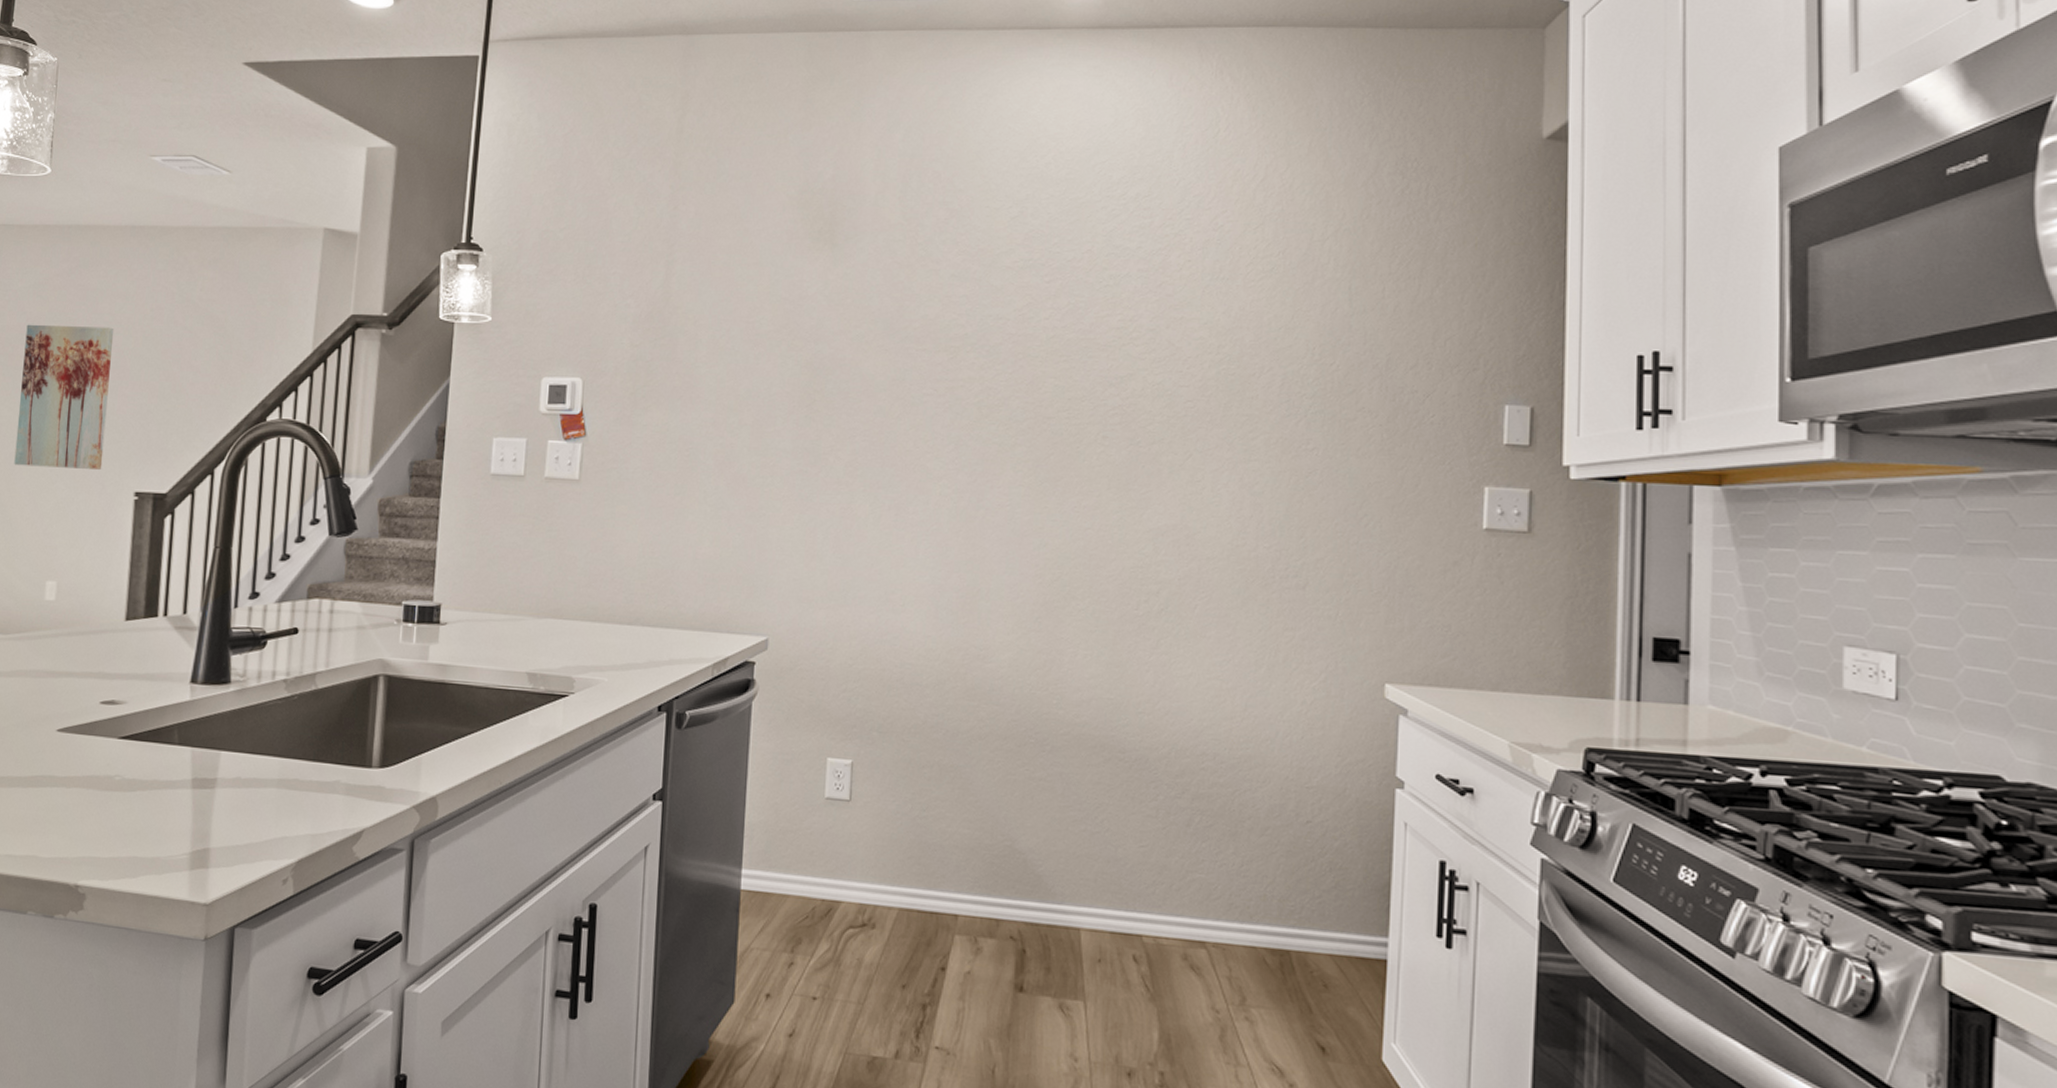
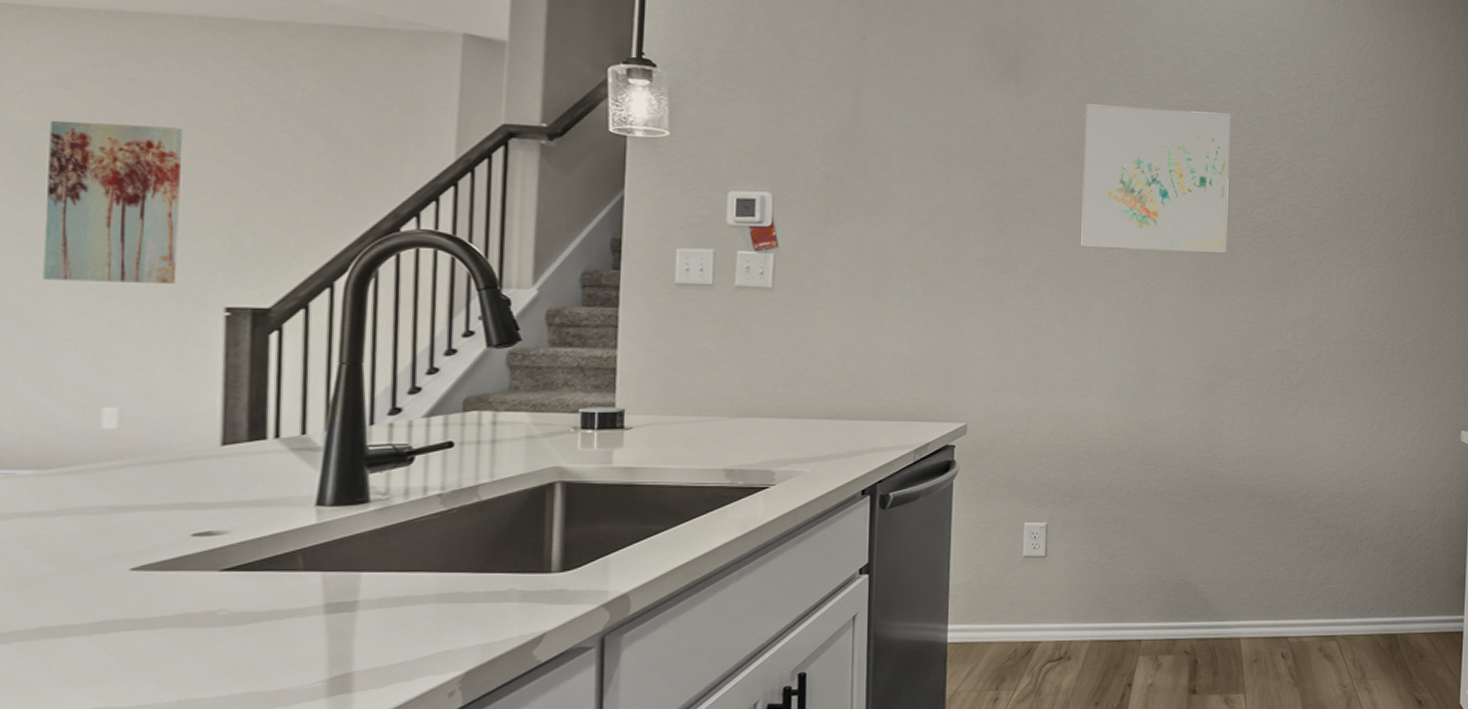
wall art: none [898,269,1078,445] -> present [1081,104,1230,254]

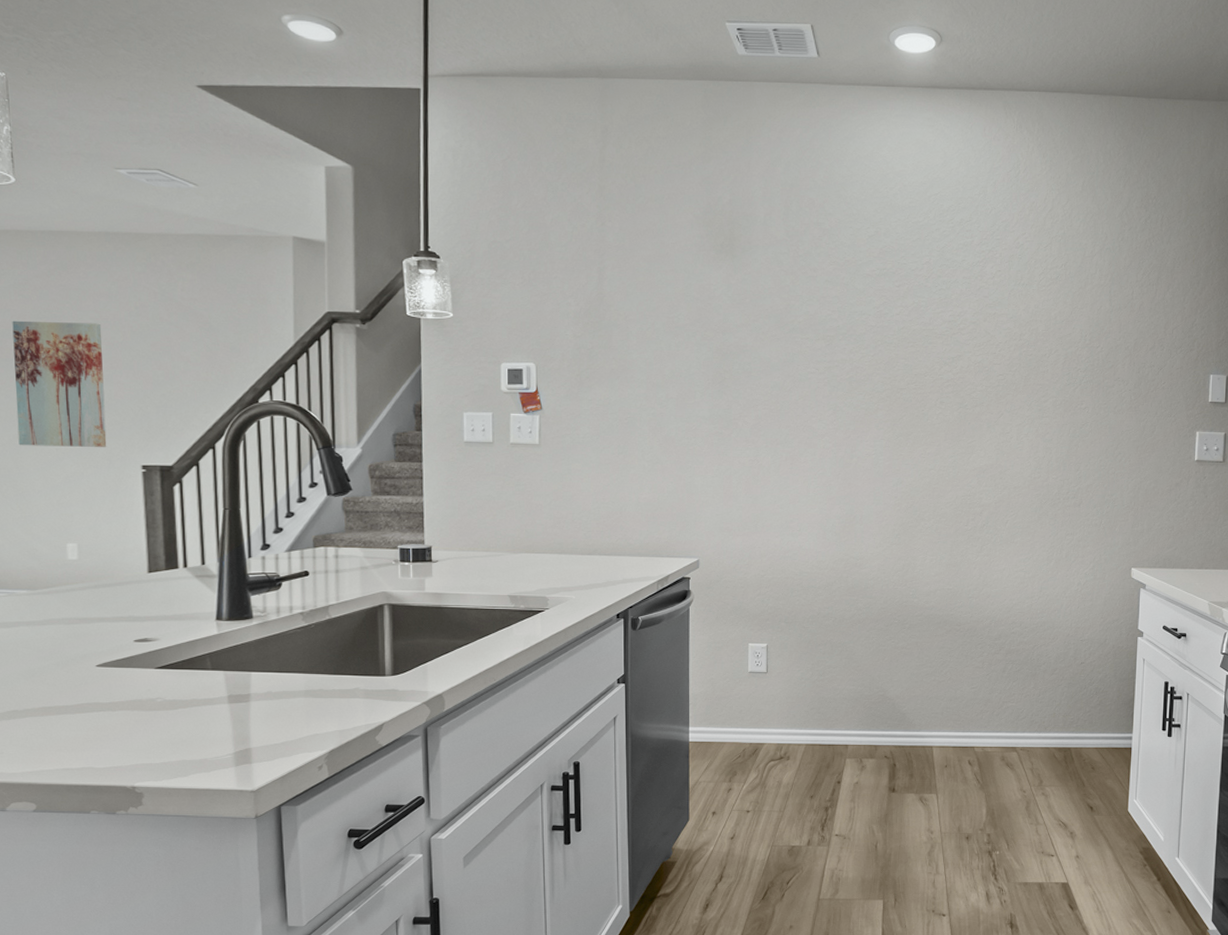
wall art: present [1081,104,1230,254] -> none [791,276,919,409]

